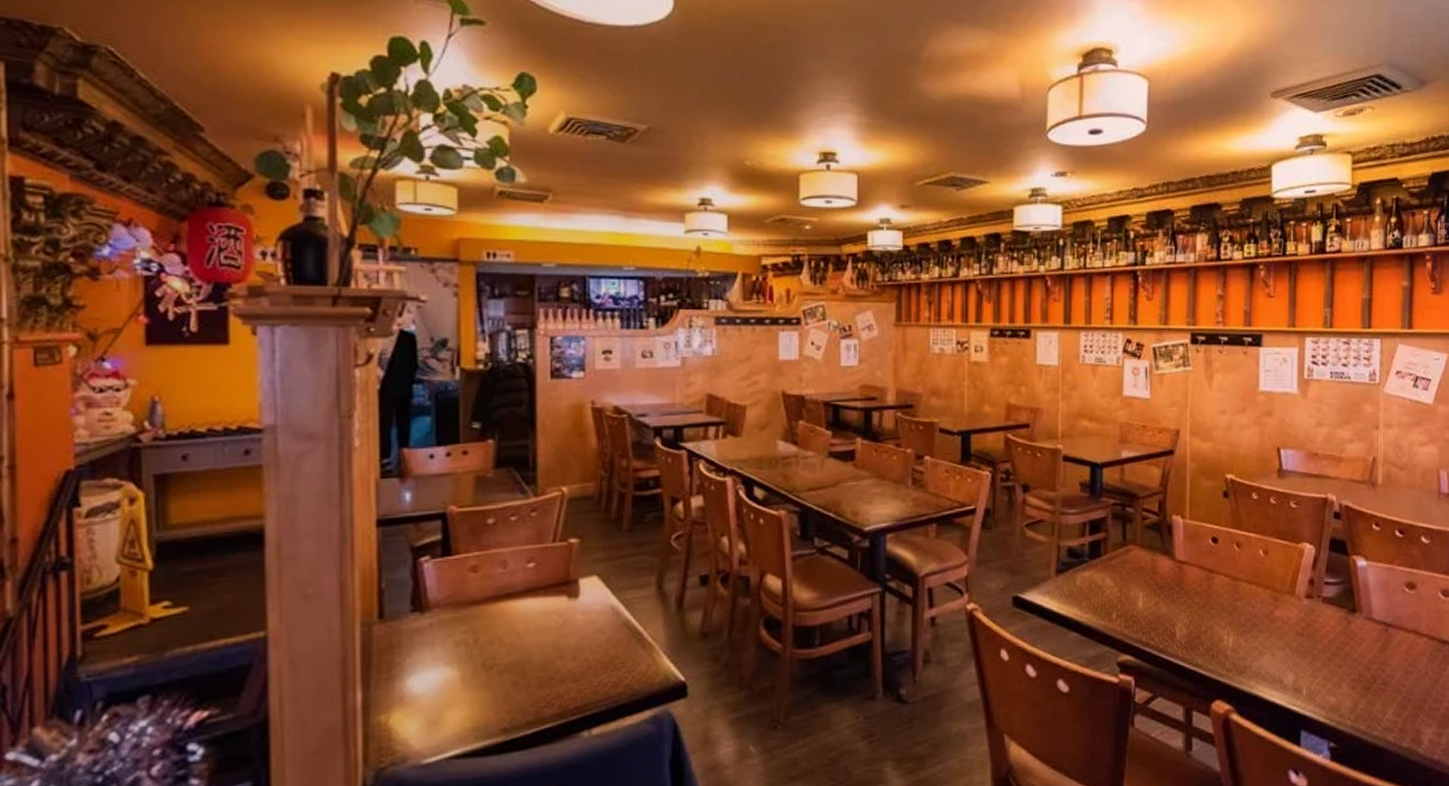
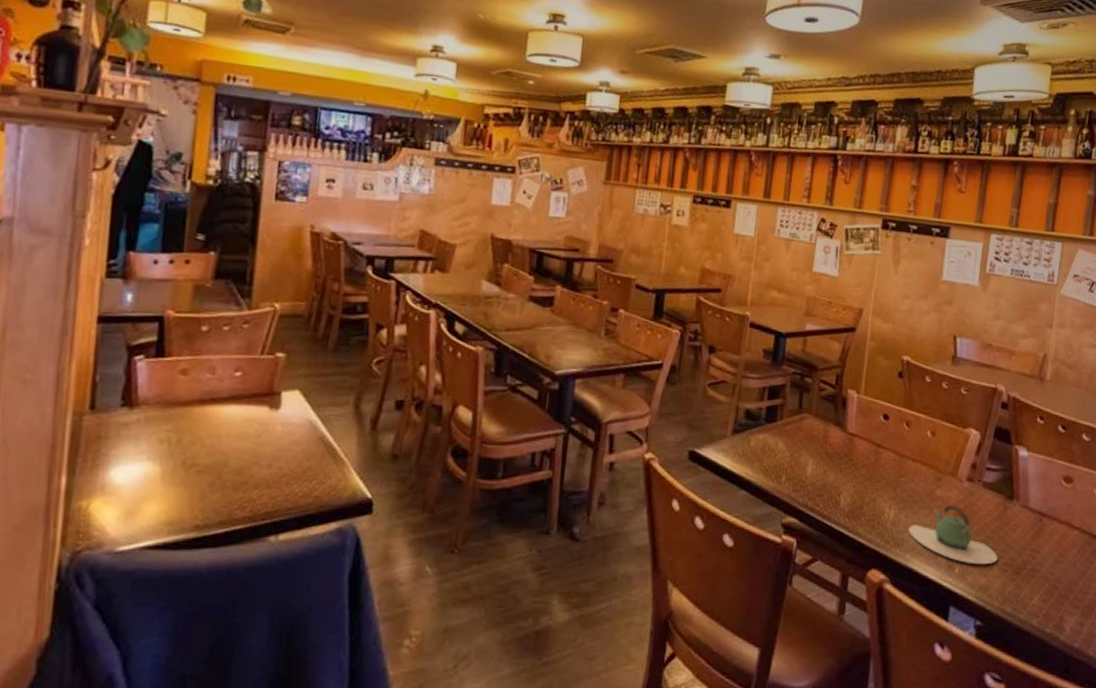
teapot: none [1250,624,1346,684] -> present [908,504,998,565]

